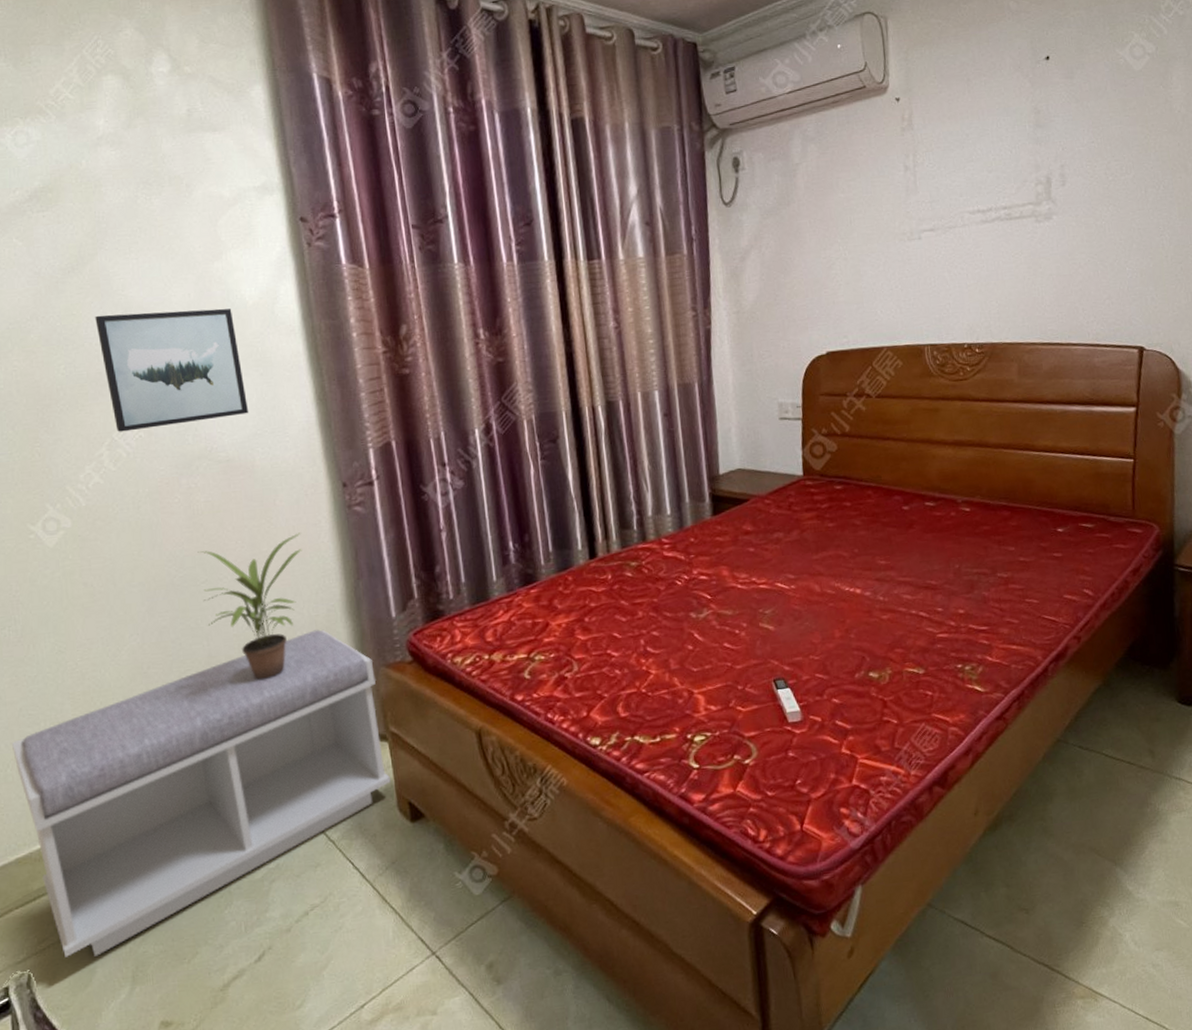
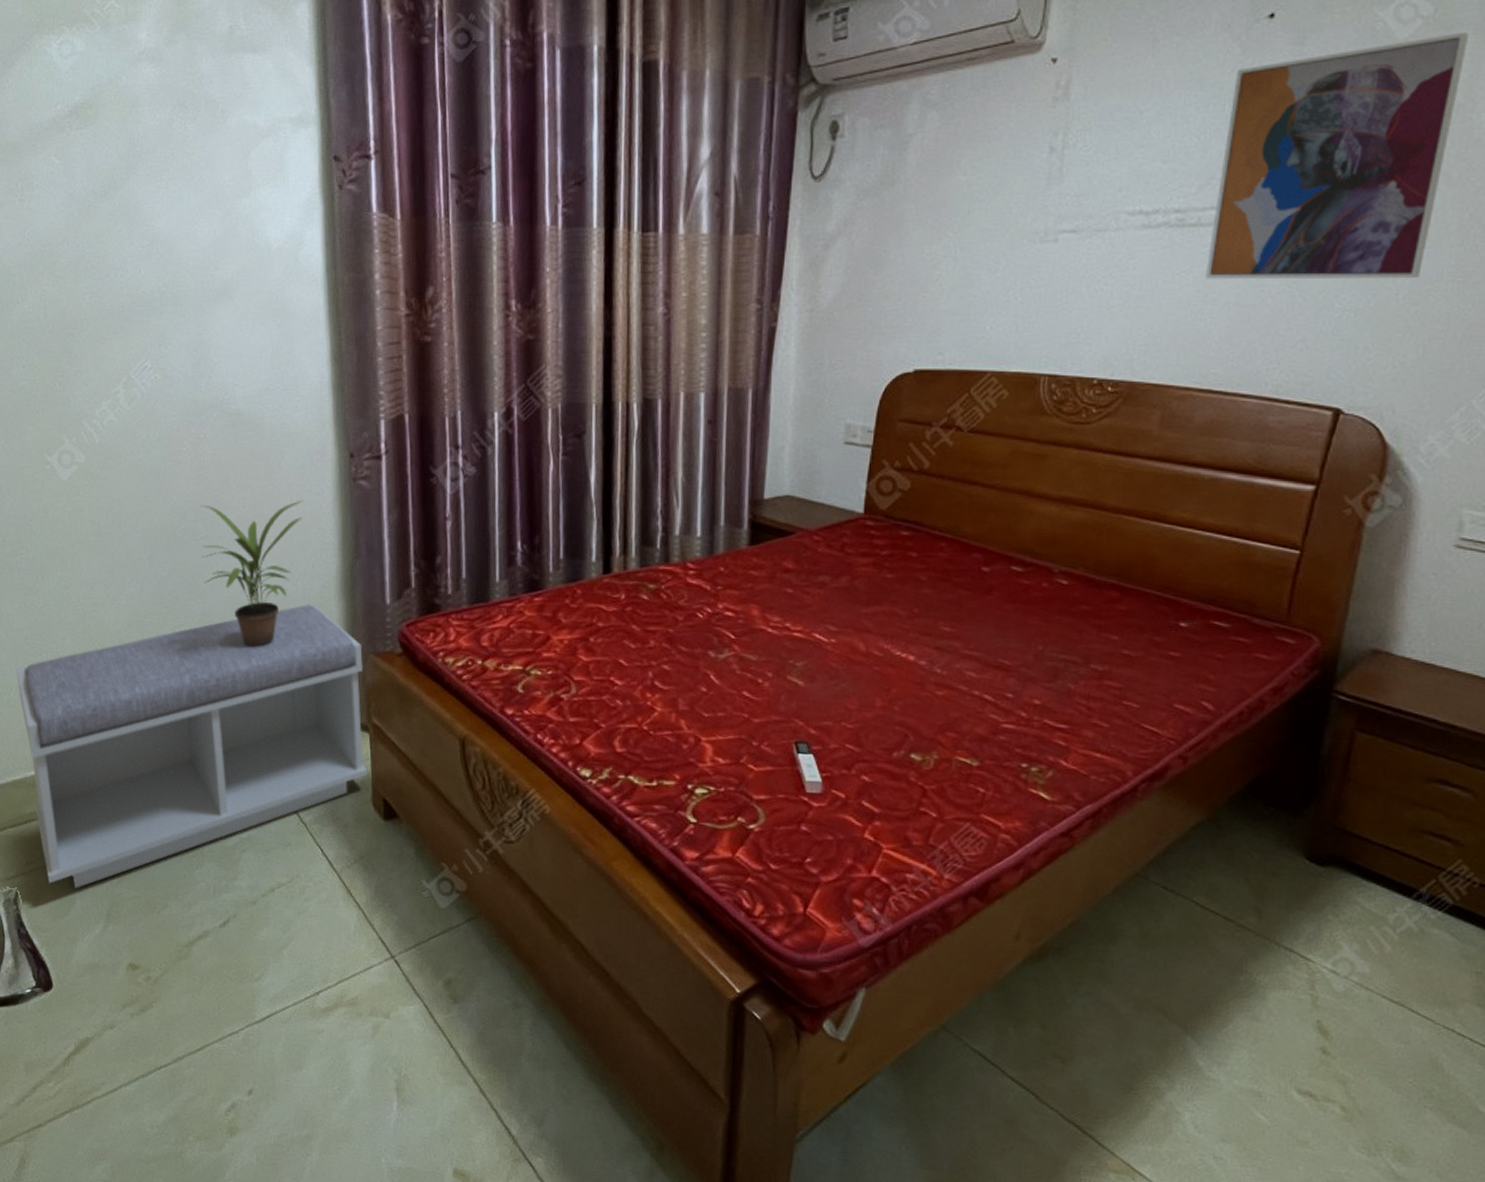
wall art: present [95,308,249,432] -> none [122,245,263,371]
wall art: none [1030,63,1182,258] -> present [1204,32,1468,280]

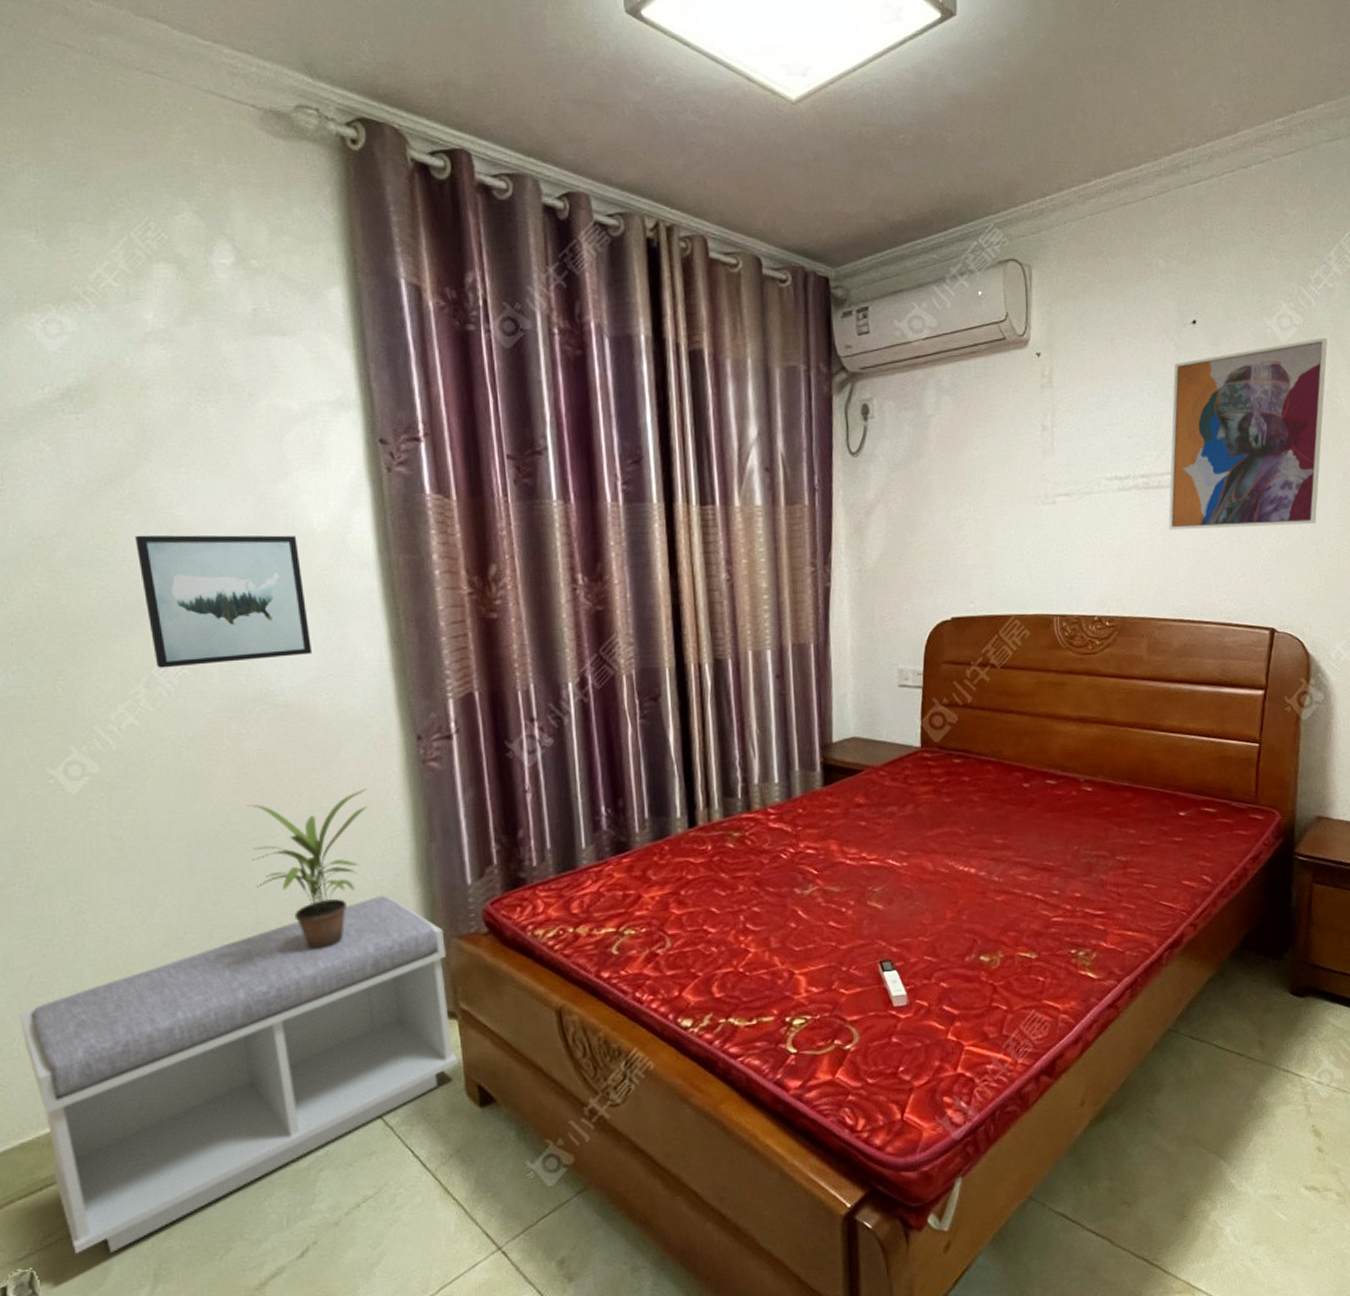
wall art: none [122,245,263,371] -> present [135,535,313,668]

